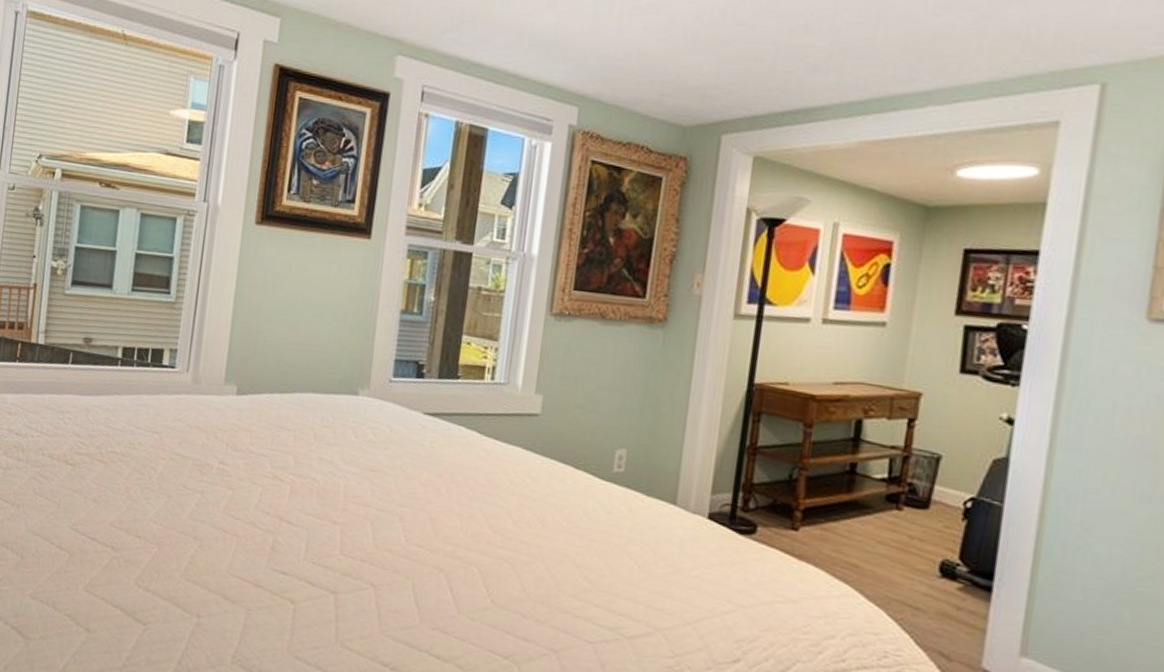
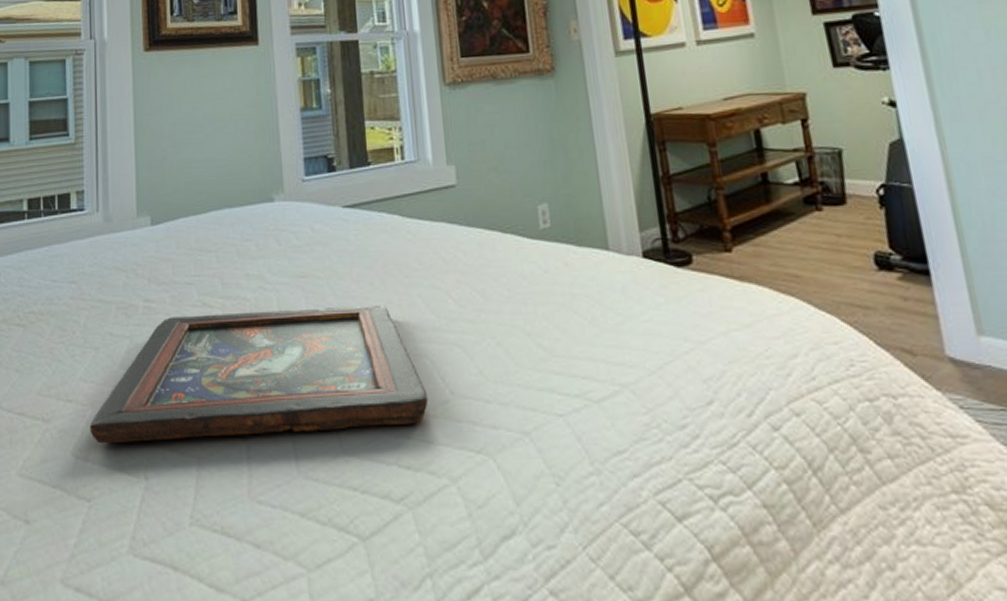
decorative tray: none [153,482,470,622] -> present [89,304,428,444]

